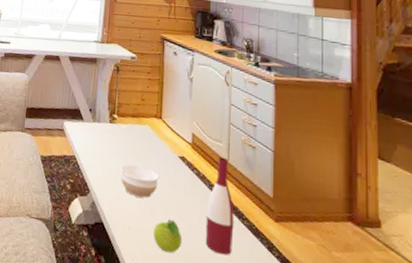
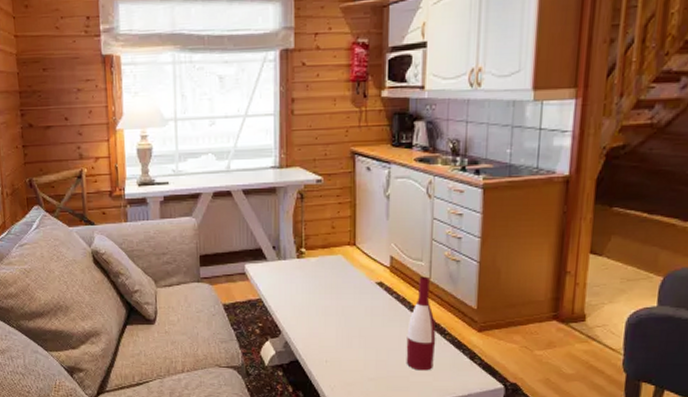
bowl: present [120,164,160,198] -> none [313,299,356,330]
fruit: present [153,219,183,254] -> none [352,346,383,378]

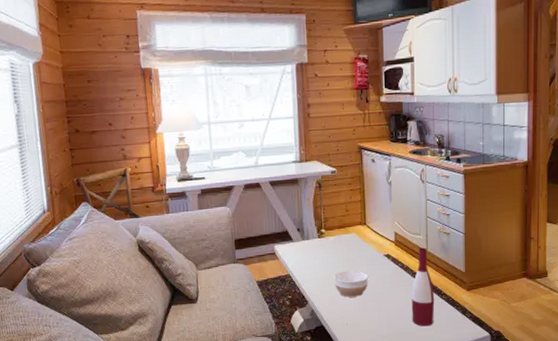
bowl: none [313,299,356,330] -> present [333,270,369,297]

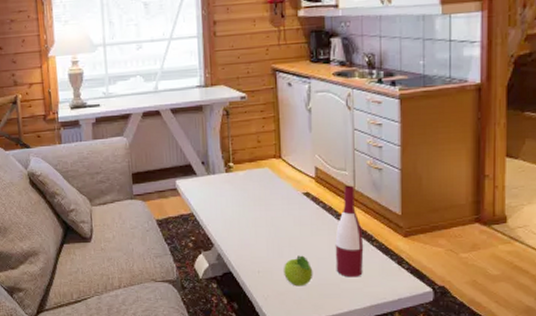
bowl: present [333,270,369,297] -> none [243,210,285,241]
fruit: none [368,309,393,336] -> present [284,255,313,287]

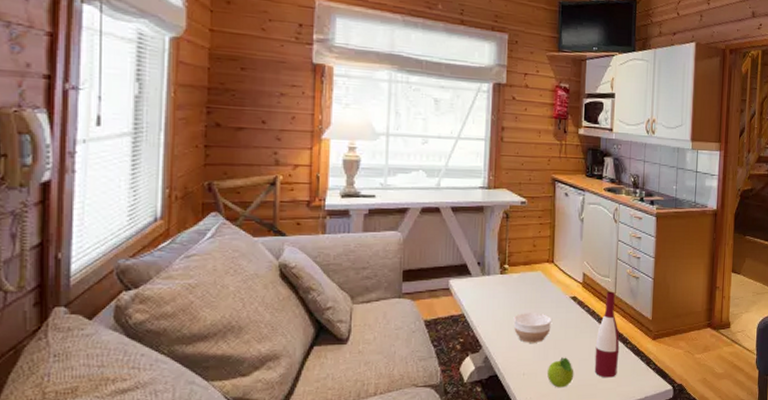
bowl: none [243,210,285,241] -> present [513,313,552,343]

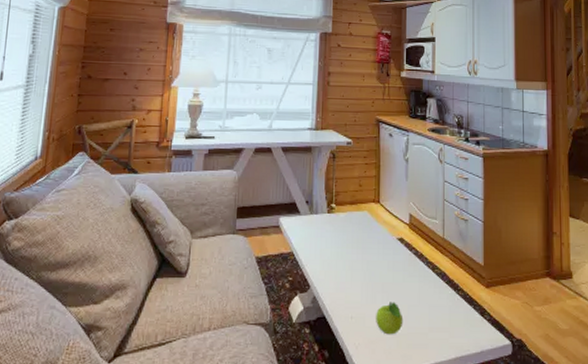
bowl: present [513,313,552,343] -> none [340,253,380,285]
wine bottle: present [594,291,620,378] -> none [424,233,450,327]

